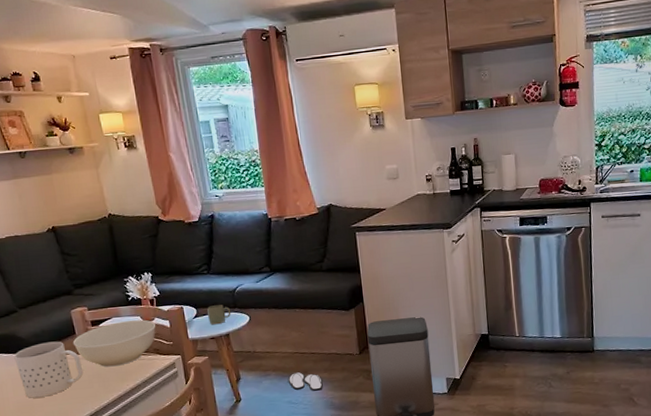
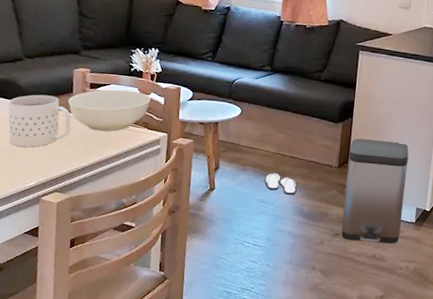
mug: present [207,305,231,325] -> none [201,92,225,111]

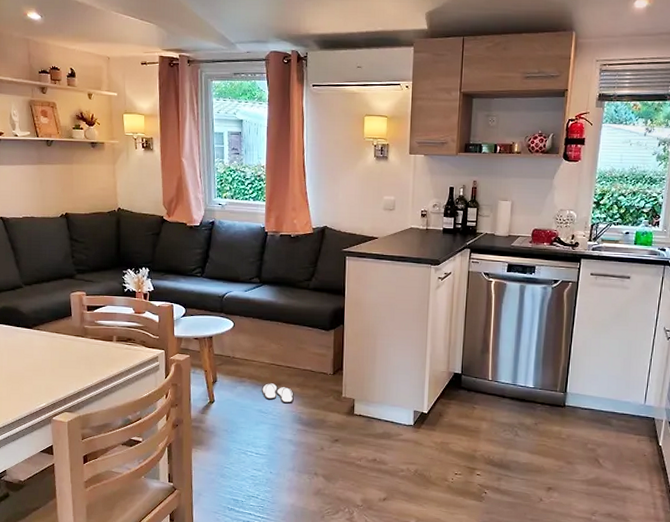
mug: present [8,94,71,147] -> none [13,319,73,371]
bowl: present [67,89,151,132] -> none [68,310,146,352]
pedal bin: present [341,138,409,244] -> none [341,345,403,447]

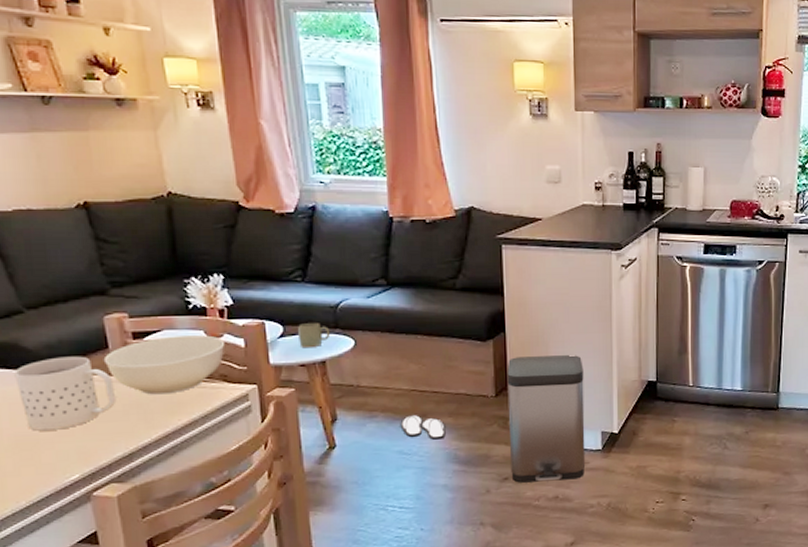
mug: none [13,319,73,371] -> present [14,356,117,431]
bowl: none [68,310,146,352] -> present [103,335,225,395]
mug: none [194,307,217,326] -> present [297,323,331,348]
pedal bin: none [341,345,403,447] -> present [507,355,586,483]

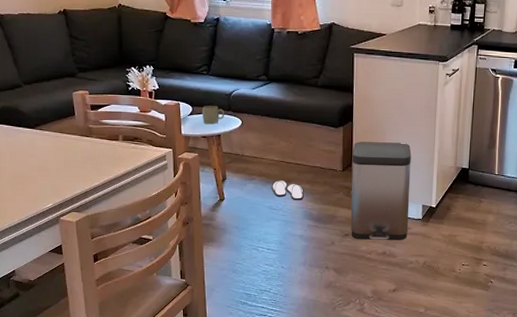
mug: present [14,356,117,431] -> none [15,119,78,171]
bowl: present [103,335,225,395] -> none [71,109,152,151]

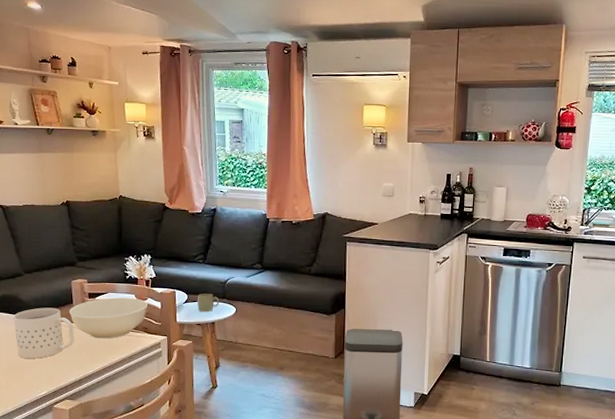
mug: none [15,119,78,171] -> present [13,307,75,359]
bowl: none [71,109,152,151] -> present [69,297,148,339]
slippers: present [271,180,304,200] -> none [264,368,296,388]

